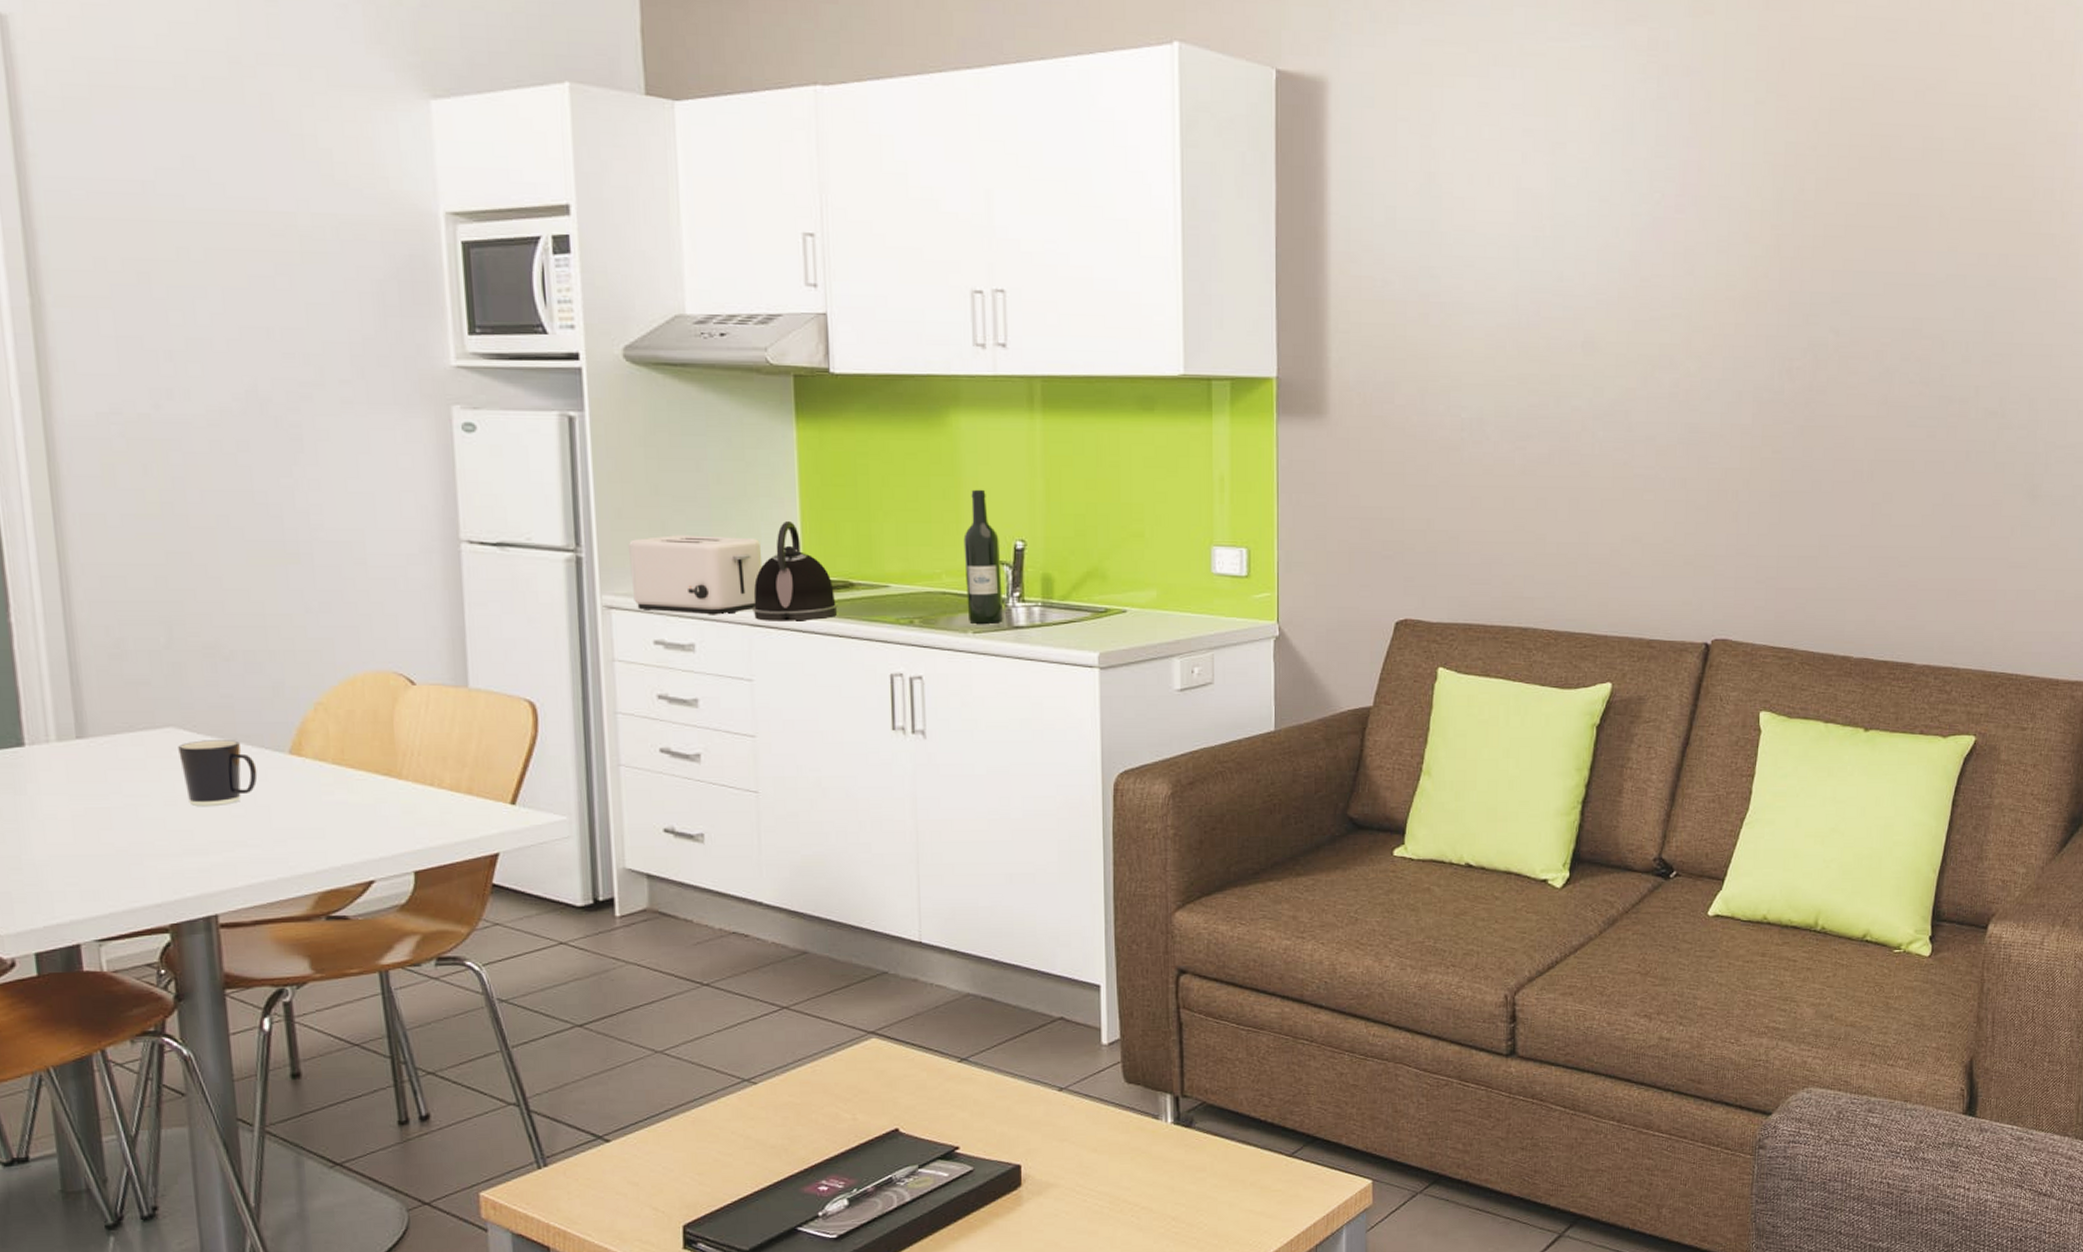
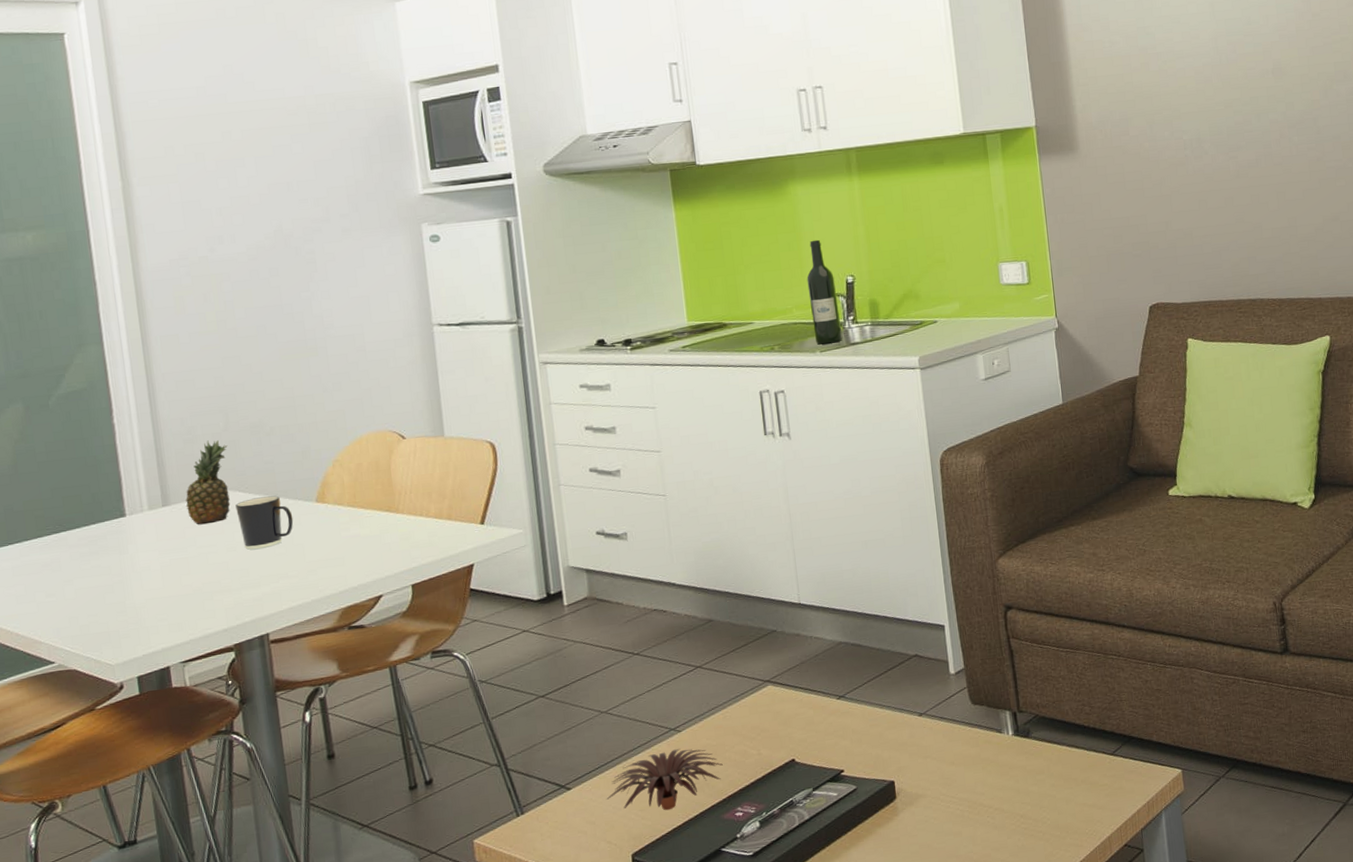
fruit: none [109,659,171,768] -> present [186,440,231,525]
toaster: present [629,535,763,615] -> none [556,297,657,363]
plant: none [655,1104,807,1177] -> present [606,749,723,811]
kettle: present [752,522,838,621] -> none [651,281,716,361]

